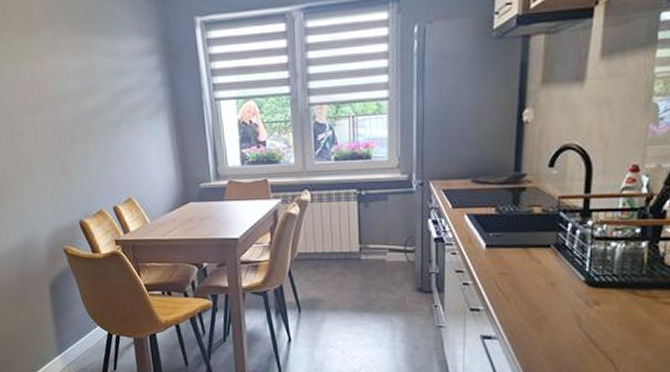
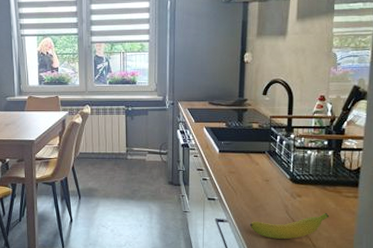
banana: none [527,325,640,360] -> present [250,212,330,239]

